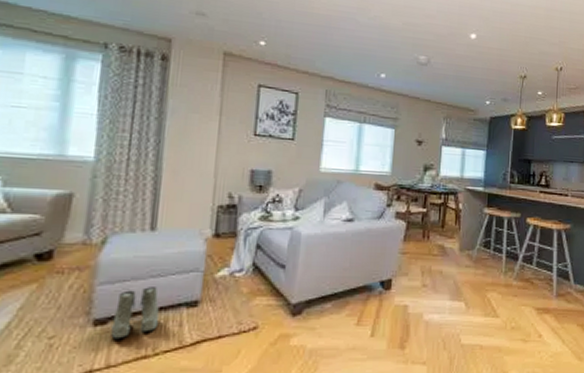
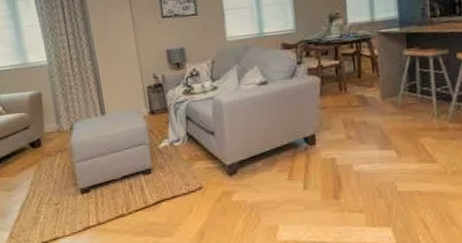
boots: present [111,287,160,340] -> none [92,160,126,203]

